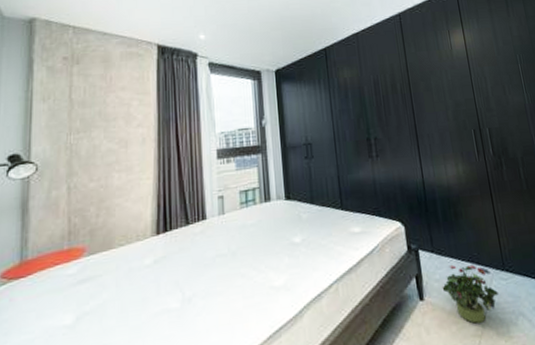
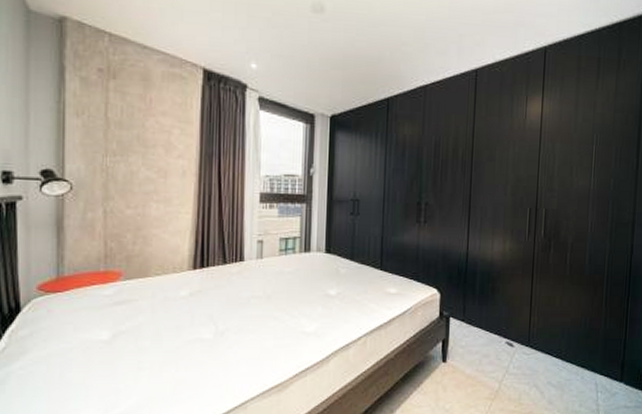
potted plant: present [442,264,498,324] -> none [466,334,518,388]

